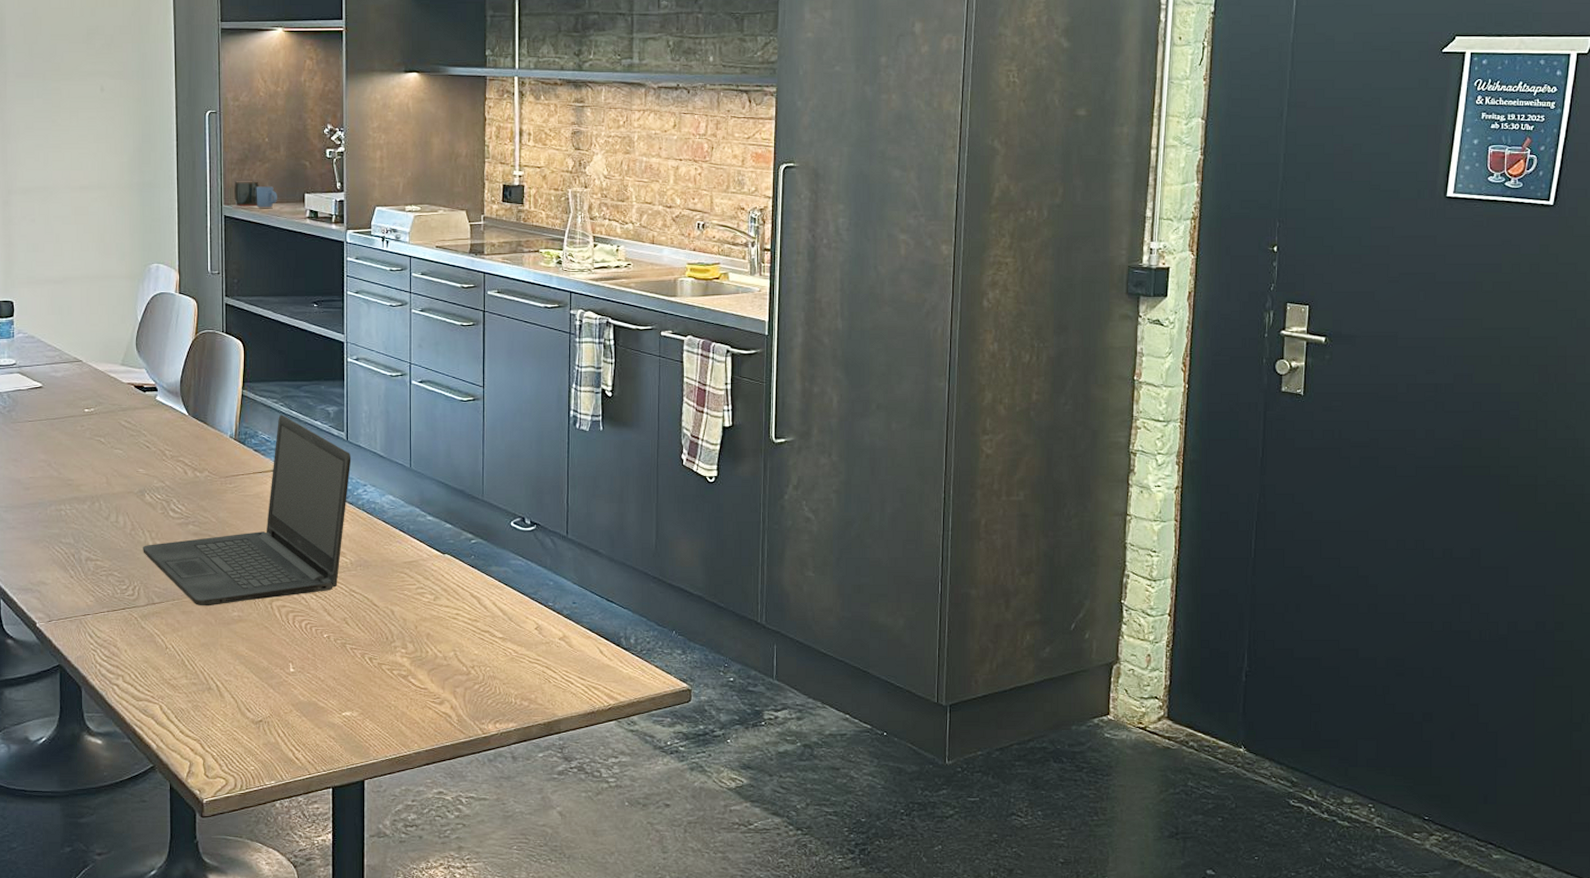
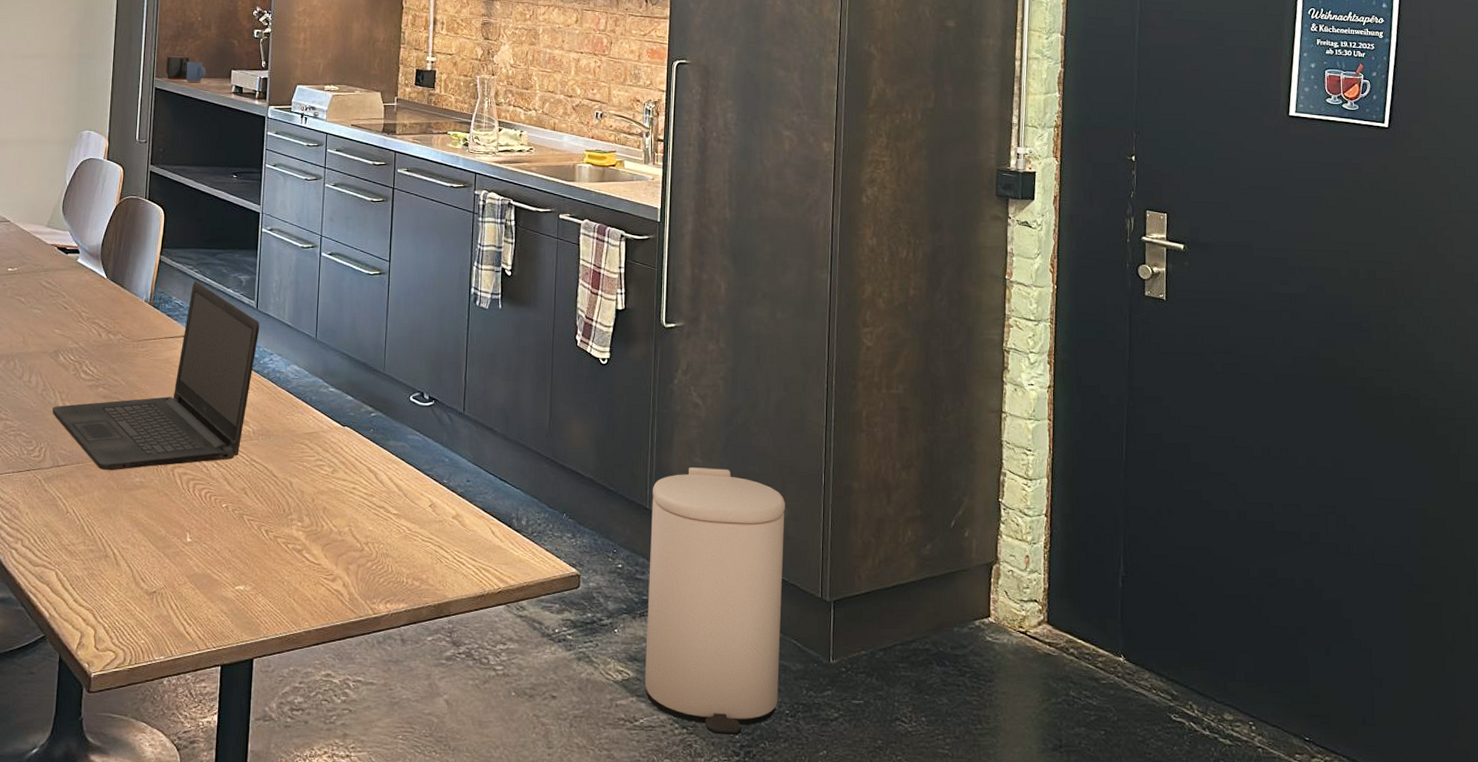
pedal bin: none [758,581,900,835] -> present [644,467,785,736]

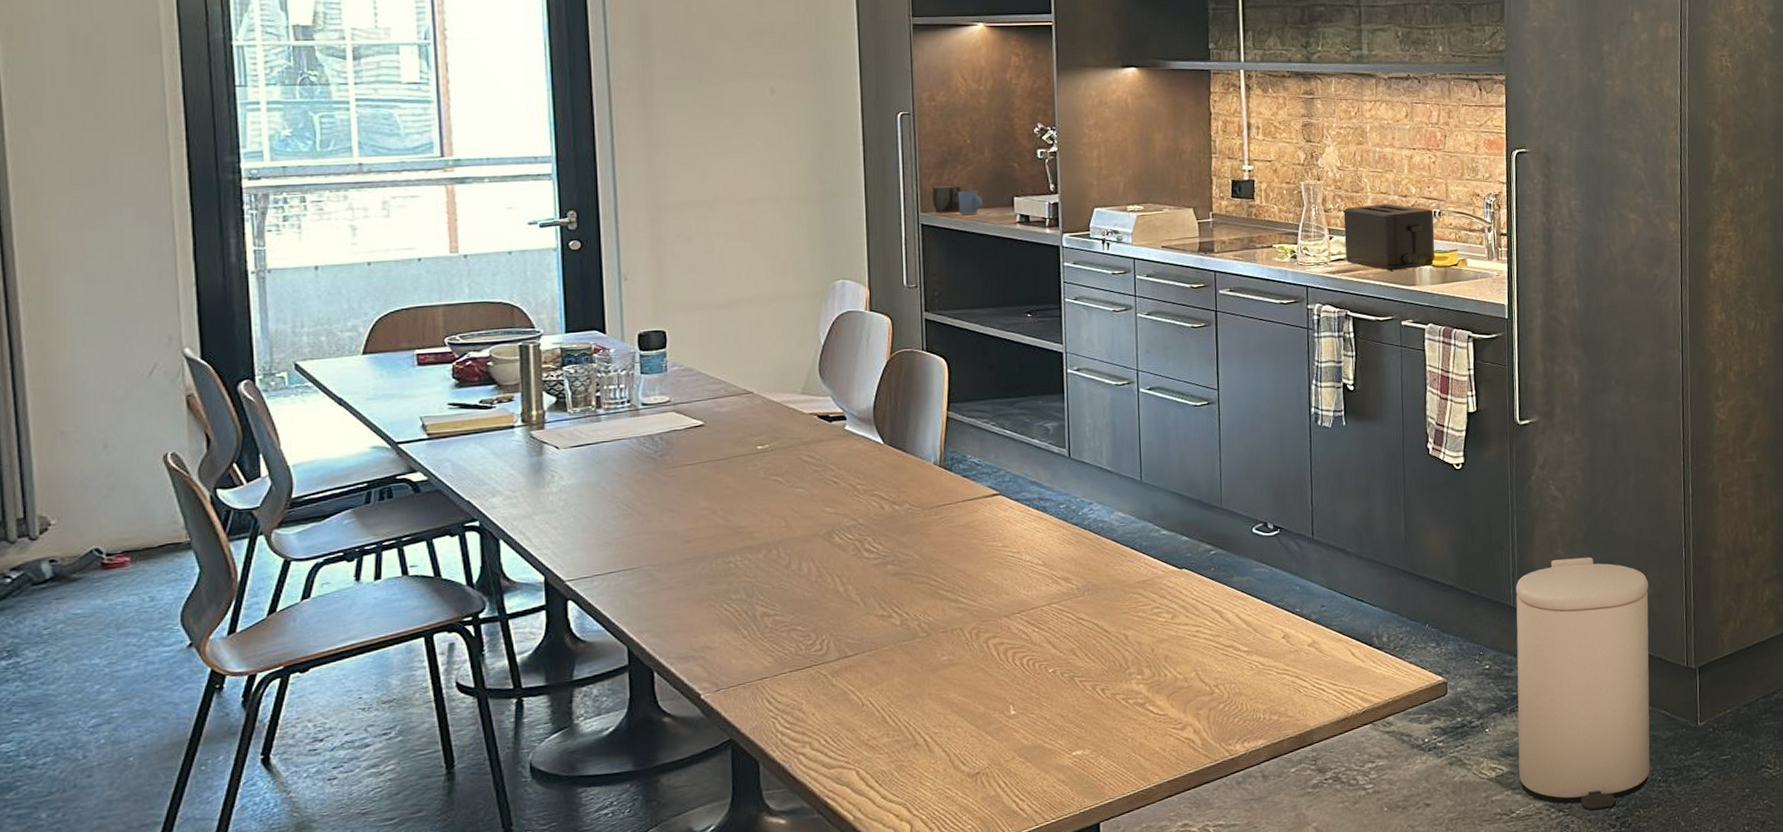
laptop: present [52,281,260,471] -> none [832,435,1075,654]
toaster: none [512,101,596,166] -> present [1343,203,1435,271]

